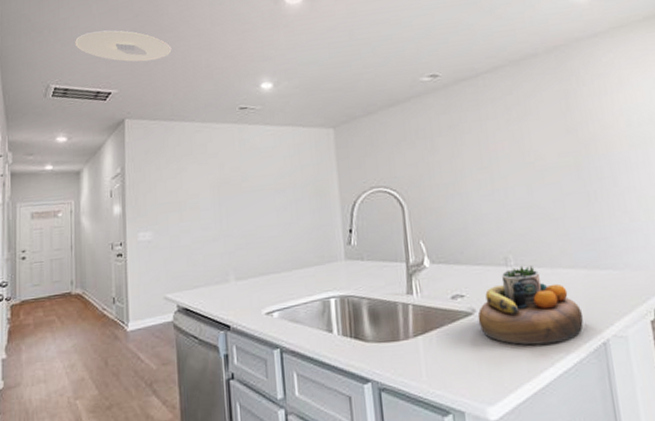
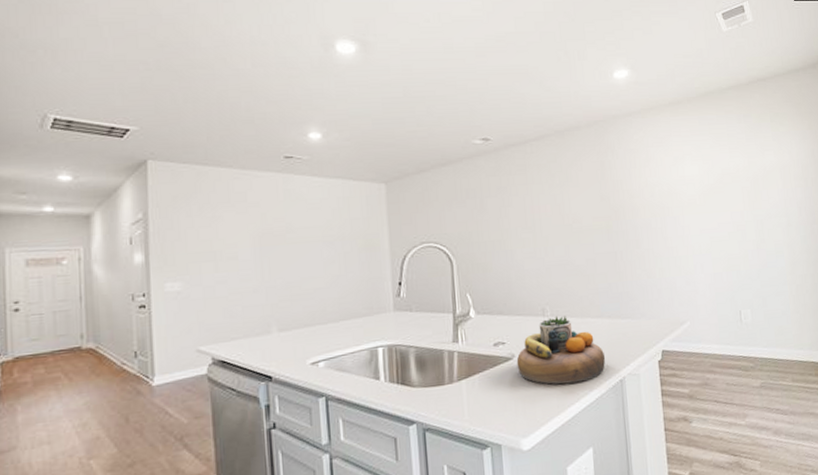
ceiling light: present [75,30,172,62] -> none [81,58,205,98]

